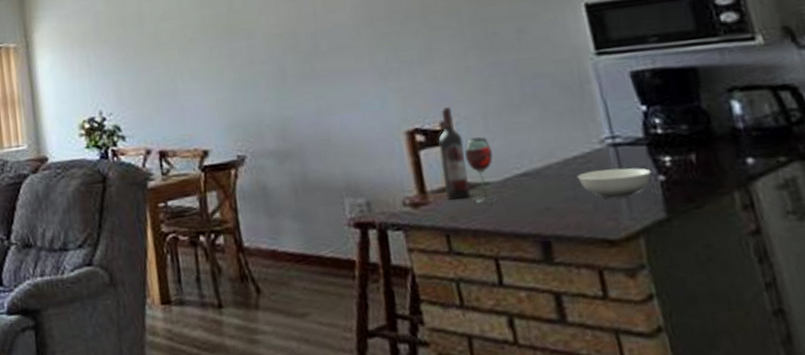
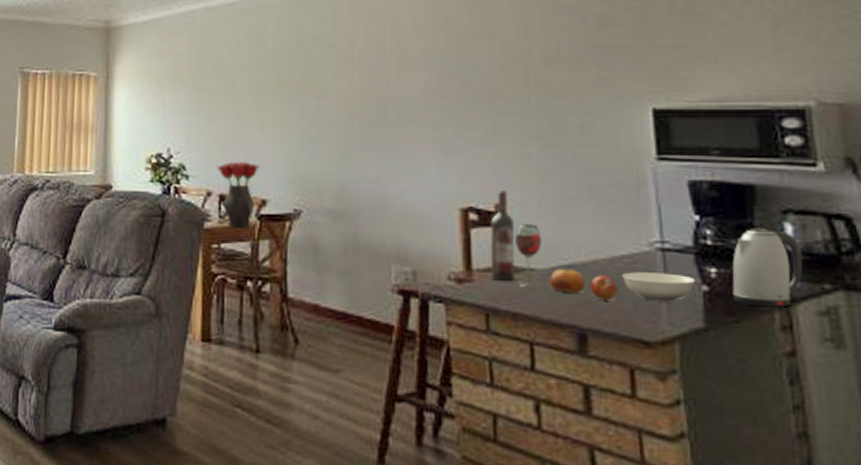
bouquet: none [152,113,198,184] -> present [216,161,261,228]
fruit: none [505,177,543,203] -> present [550,268,586,294]
fruit: none [546,179,576,205] -> present [590,275,619,301]
kettle: none [685,109,757,189] -> present [732,228,803,308]

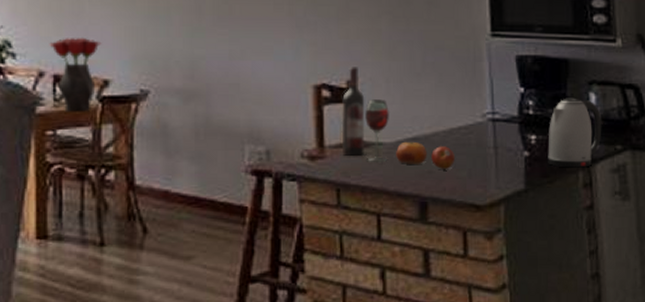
bowl: present [621,272,696,302] -> none [458,141,519,168]

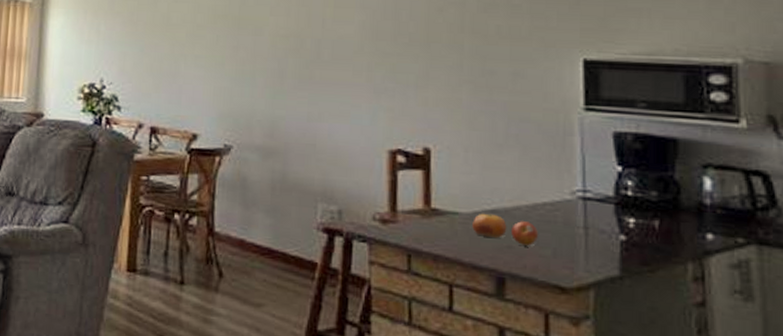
bouquet: present [49,37,102,112] -> none [148,94,193,162]
wine bottle: present [341,67,365,157] -> none [415,134,442,225]
wineglass: present [365,99,389,163] -> none [441,168,467,233]
kettle: present [548,98,602,168] -> none [649,180,719,260]

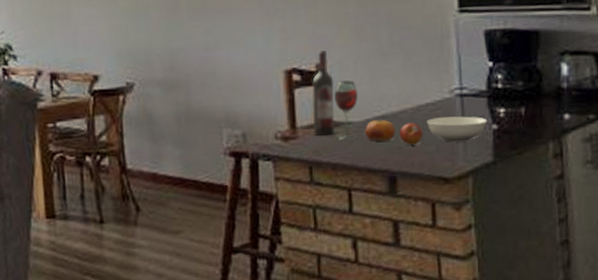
wine bottle: none [415,134,442,225] -> present [311,50,335,137]
wineglass: none [441,168,467,233] -> present [334,80,358,142]
bowl: none [542,219,614,250] -> present [426,116,488,143]

